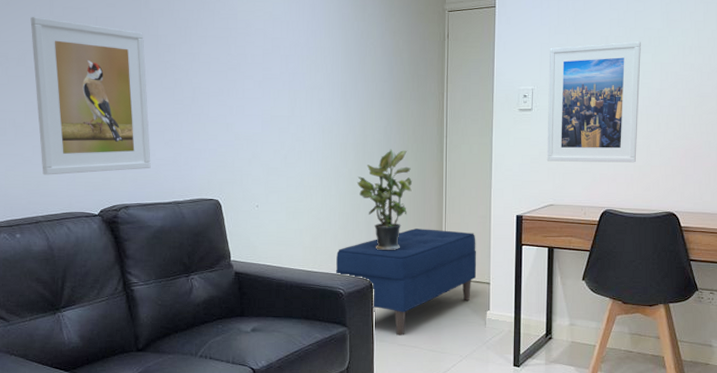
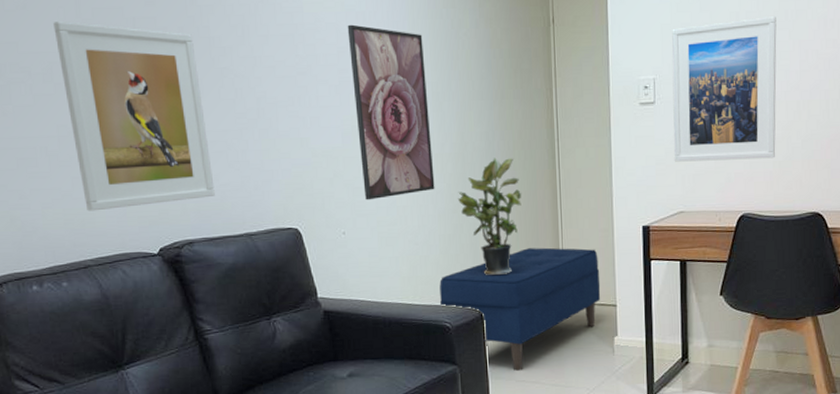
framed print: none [273,31,338,179] -> present [347,24,435,201]

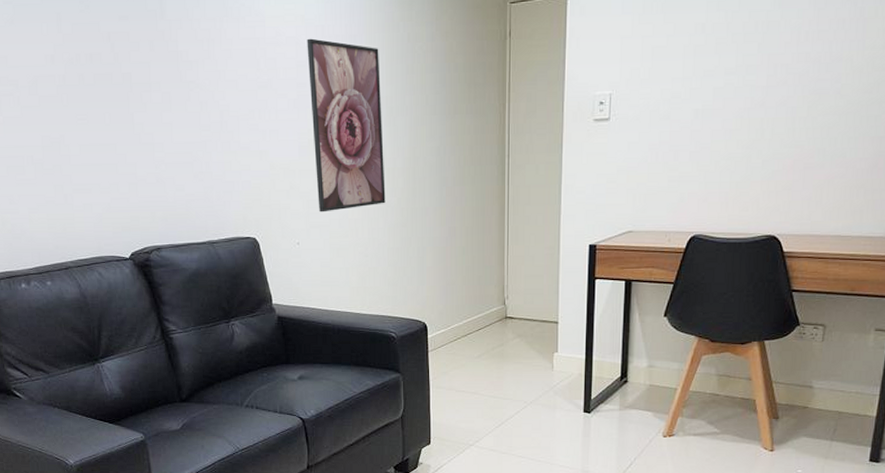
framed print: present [53,20,215,211] -> none [37,35,181,217]
bench: present [439,247,601,371] -> none [387,263,544,381]
potted plant: present [458,157,522,276] -> none [408,173,470,289]
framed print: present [672,16,777,162] -> none [625,28,745,181]

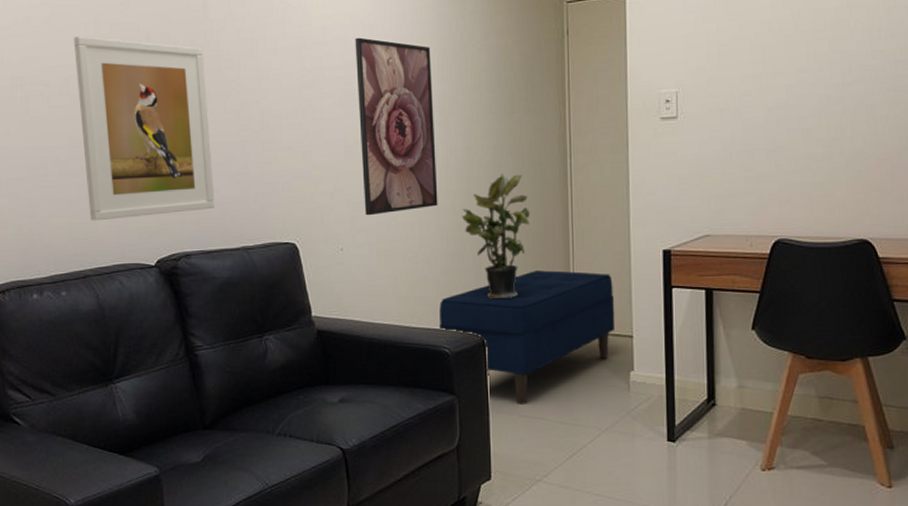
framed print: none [37,35,181,217] -> present [74,35,215,221]
bench: none [387,263,544,381] -> present [439,270,615,404]
potted plant: none [408,173,470,289] -> present [462,173,531,300]

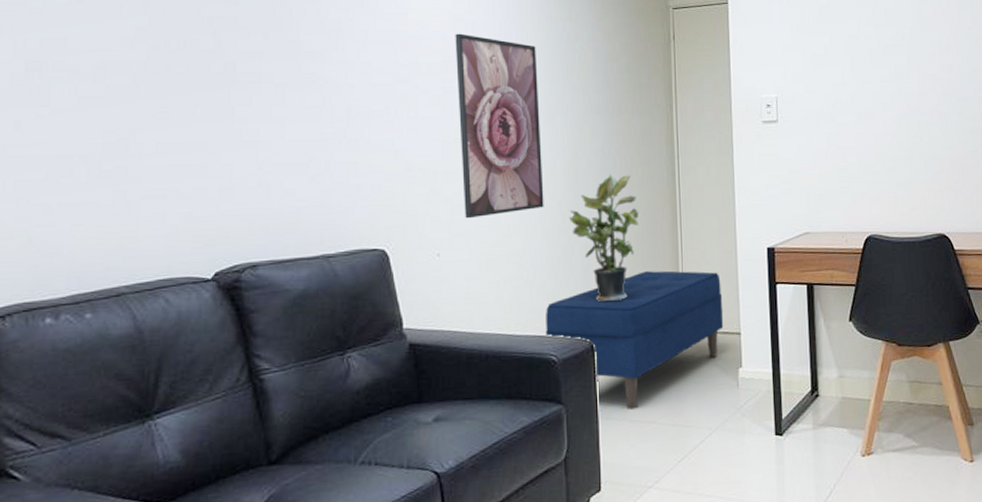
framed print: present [74,35,215,221] -> none [113,17,289,229]

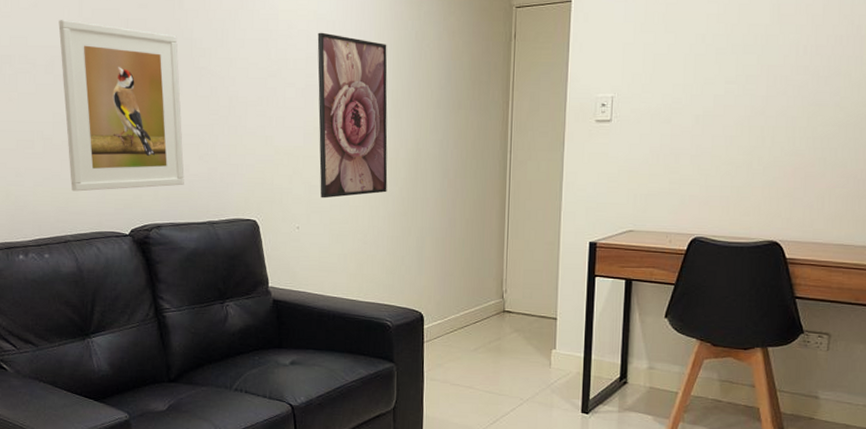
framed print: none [113,17,289,229] -> present [58,19,184,192]
bench: present [546,270,724,410] -> none [383,255,543,374]
potted plant: present [569,174,640,302] -> none [408,165,471,280]

